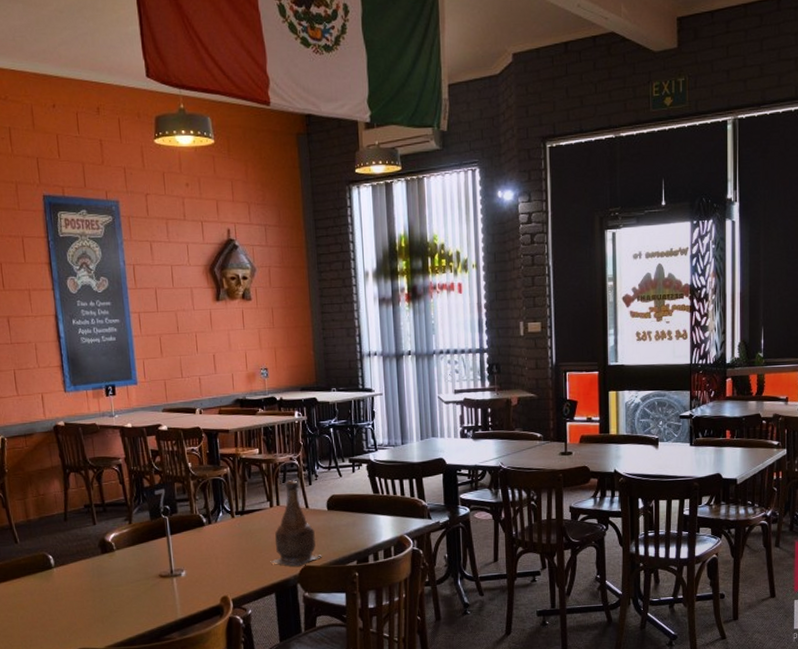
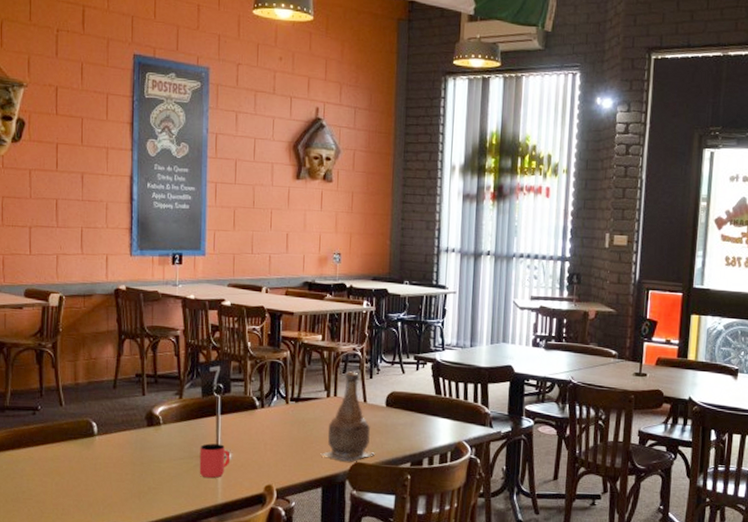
cup: none [154,563,185,596] -> present [199,443,231,478]

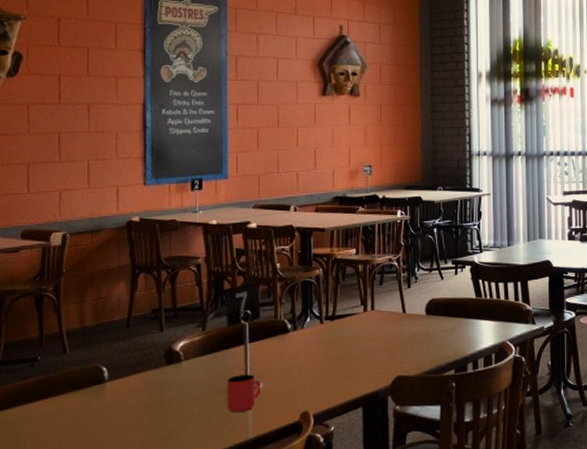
bottle: present [320,371,375,462] -> none [359,283,417,377]

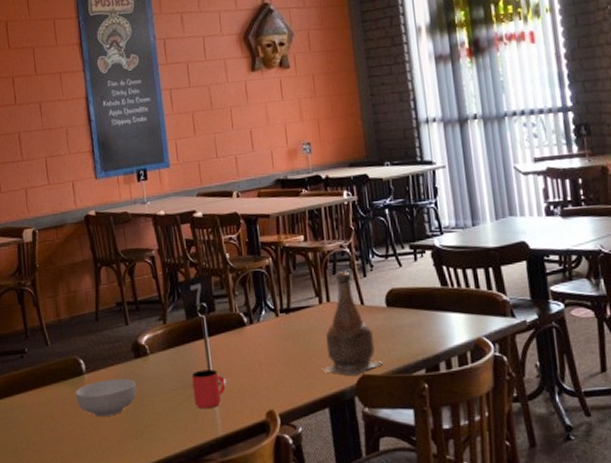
cereal bowl: none [93,385,165,425] -> present [76,378,137,416]
bottle: none [359,283,417,377] -> present [321,271,383,376]

